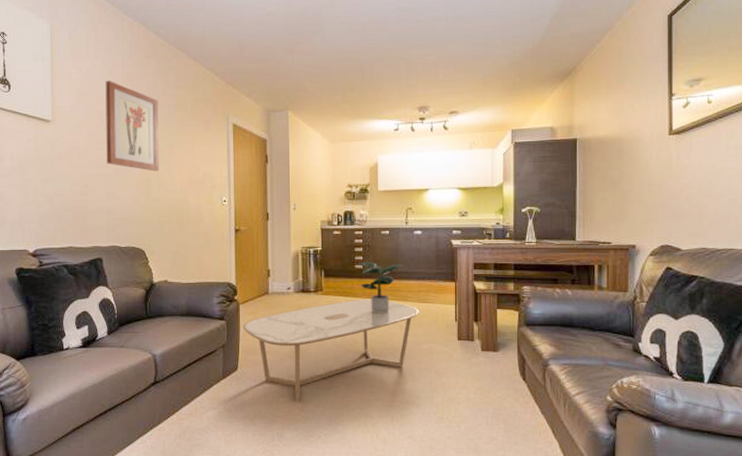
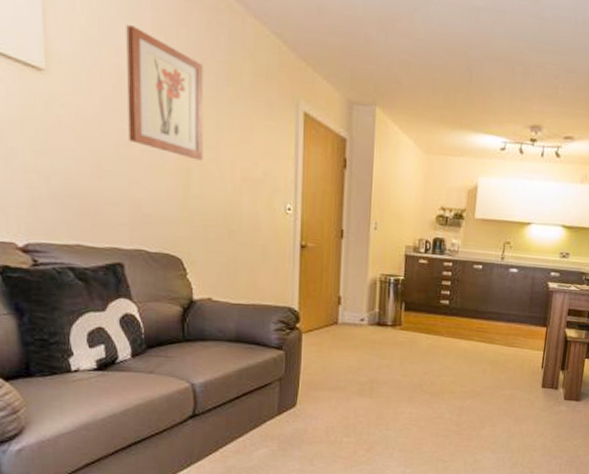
coffee table: present [242,299,420,403] -> none [304,337,506,444]
potted plant: present [359,262,403,314] -> none [444,297,494,355]

